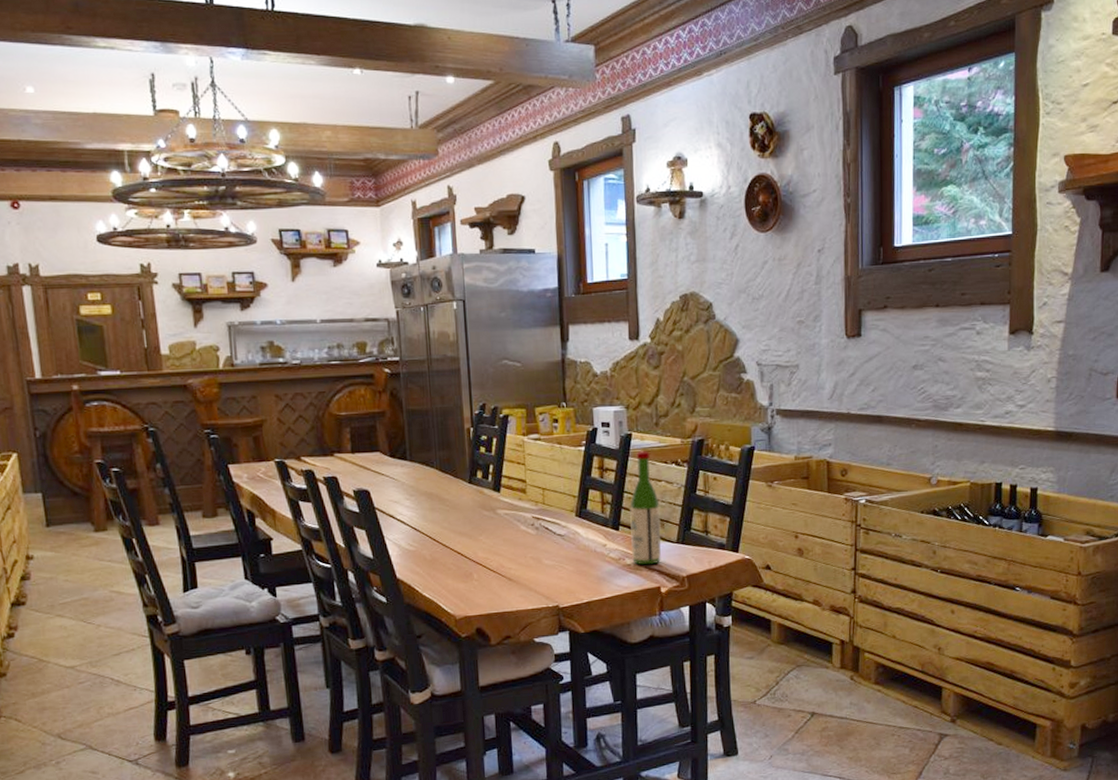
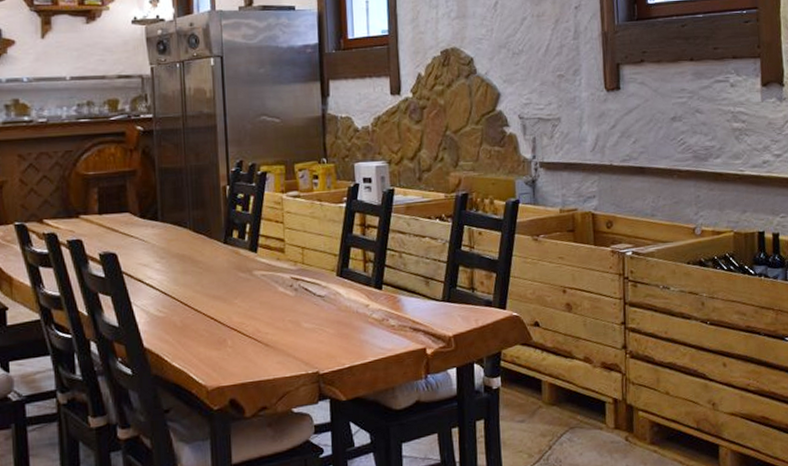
wine bottle: present [630,451,661,565] -> none [393,206,426,326]

